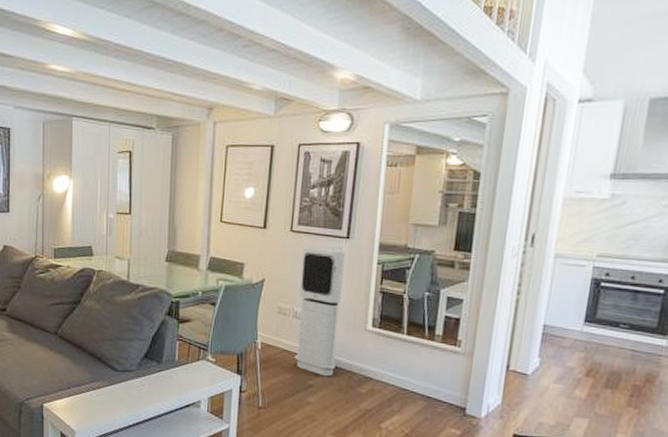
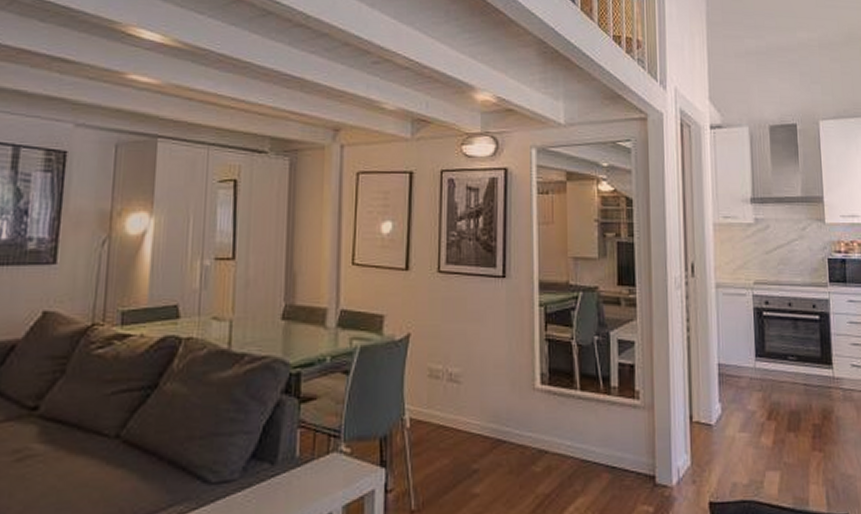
air purifier: present [295,246,346,377] -> none [453,289,503,456]

